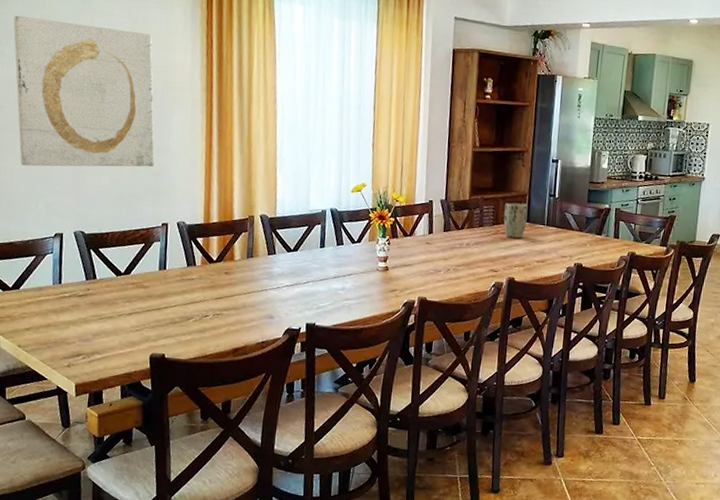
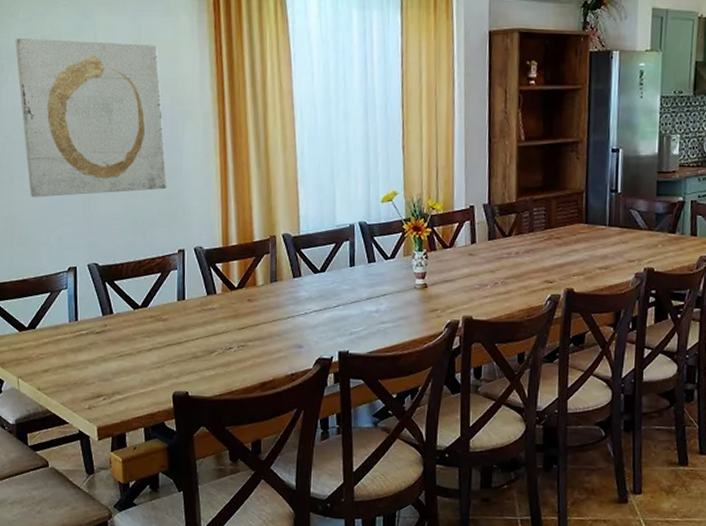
plant pot: present [503,202,528,238] -> none [557,202,586,243]

